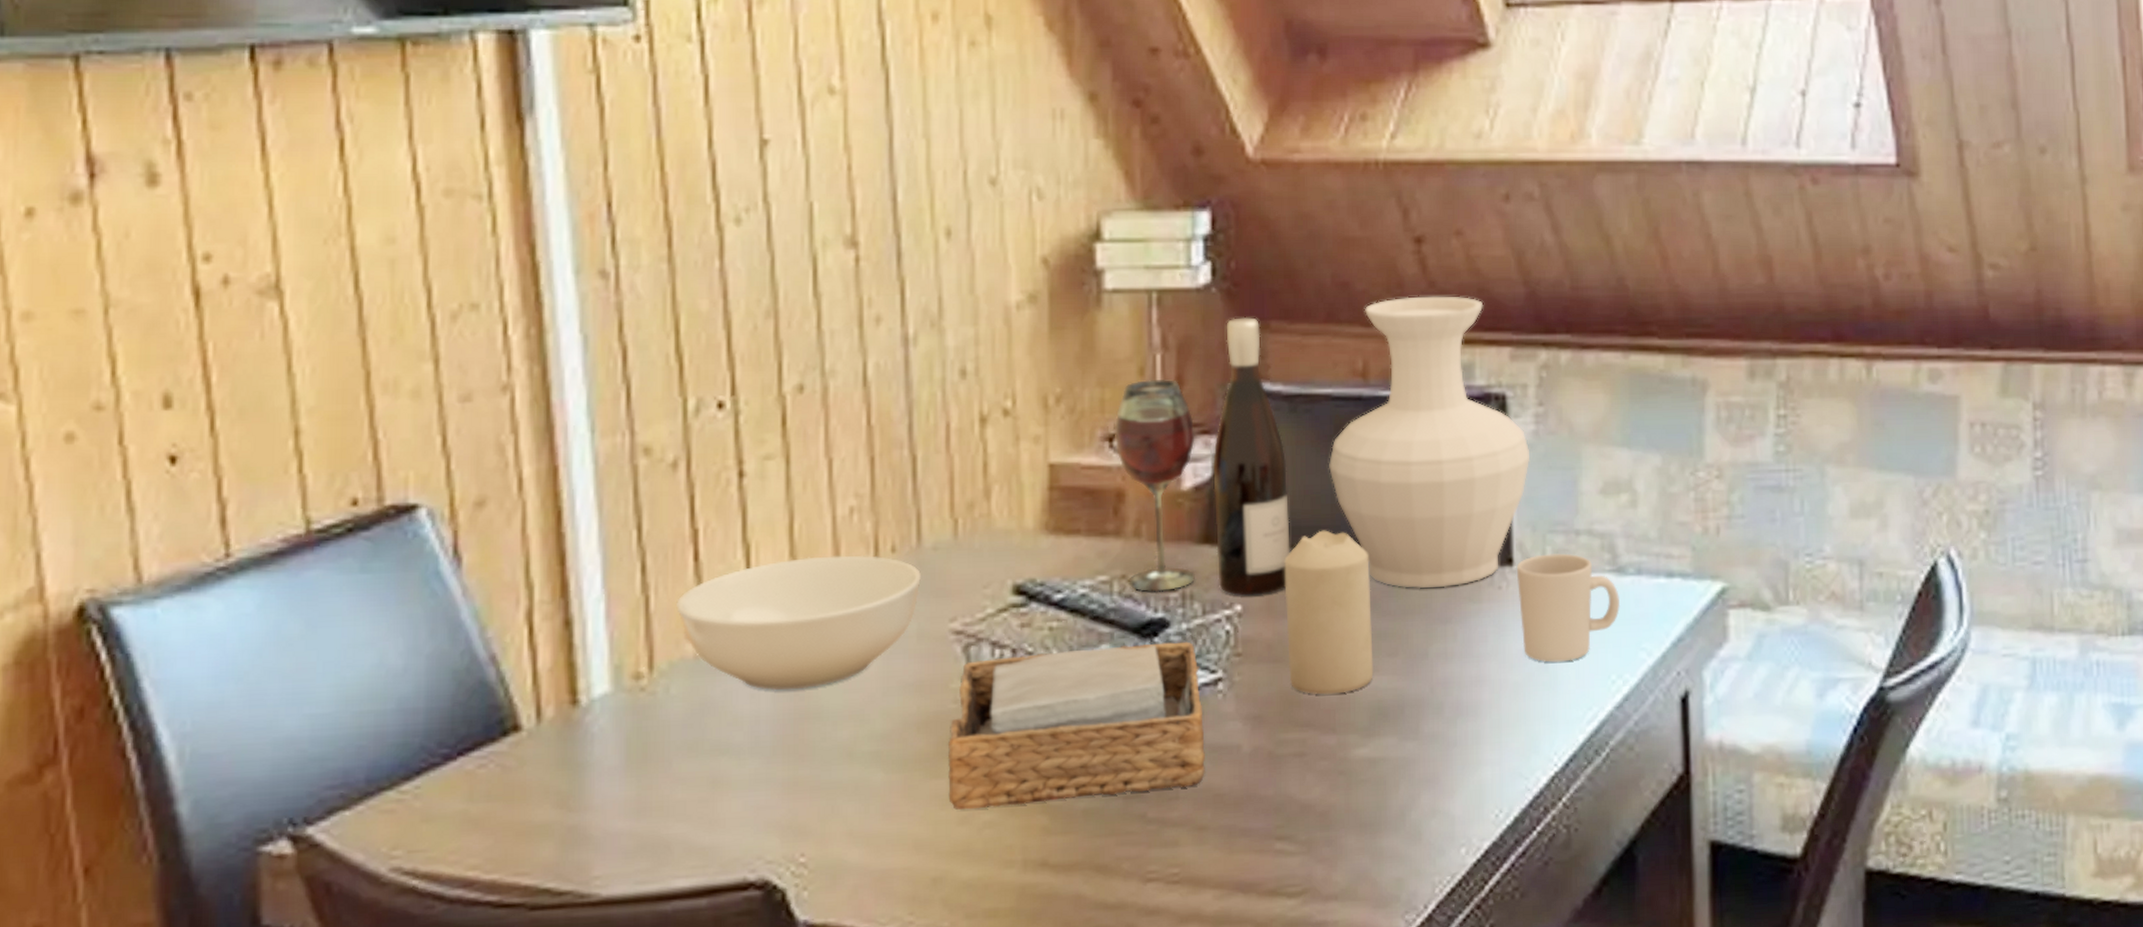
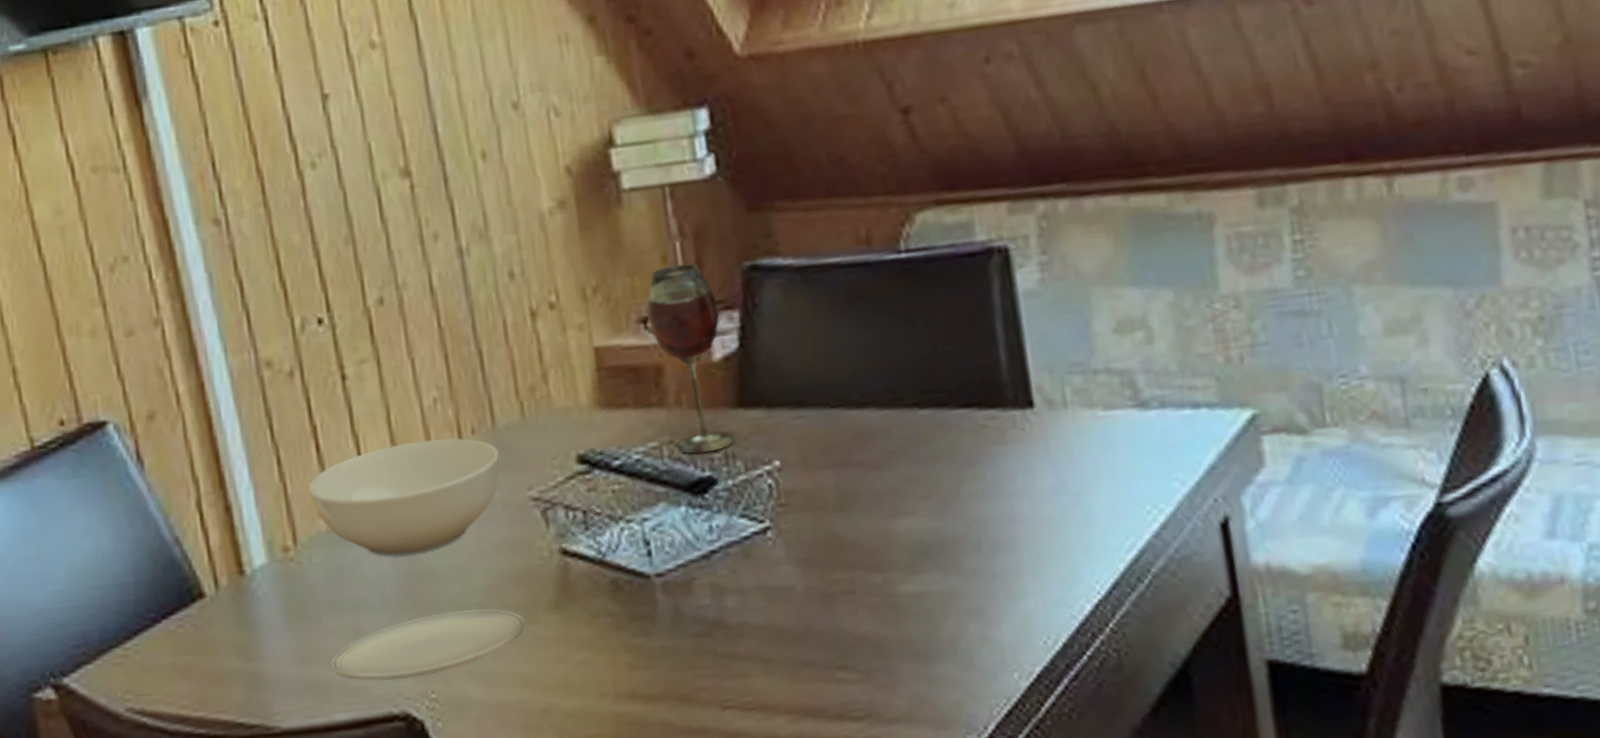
plate: none [676,757,927,840] -> present [330,608,526,681]
napkin holder: present [947,641,1205,810] -> none [539,496,765,651]
bottle: present [1213,317,1290,596] -> none [735,200,819,452]
candle: present [1284,530,1374,695] -> none [814,387,910,538]
vase: present [1328,296,1531,589] -> none [844,158,1040,436]
mug: present [1516,553,1621,663] -> none [1037,392,1148,497]

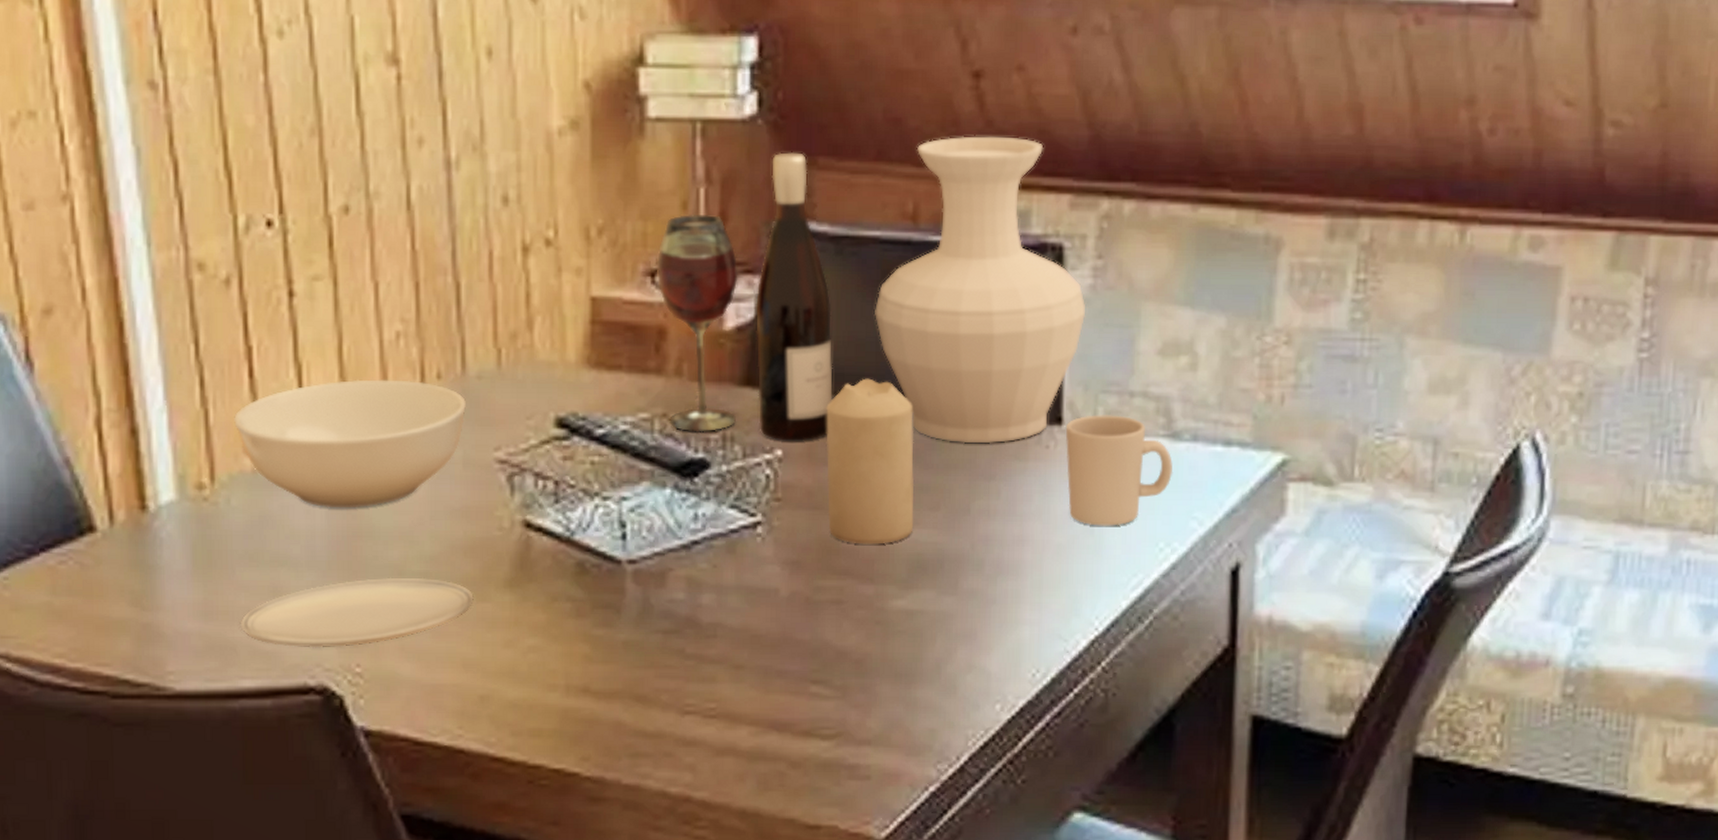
bottle: none [735,200,819,452] -> present [756,152,833,441]
candle: none [814,387,910,538] -> present [826,378,915,545]
vase: none [844,158,1040,436] -> present [873,136,1086,444]
mug: none [1037,392,1148,497] -> present [1065,415,1173,526]

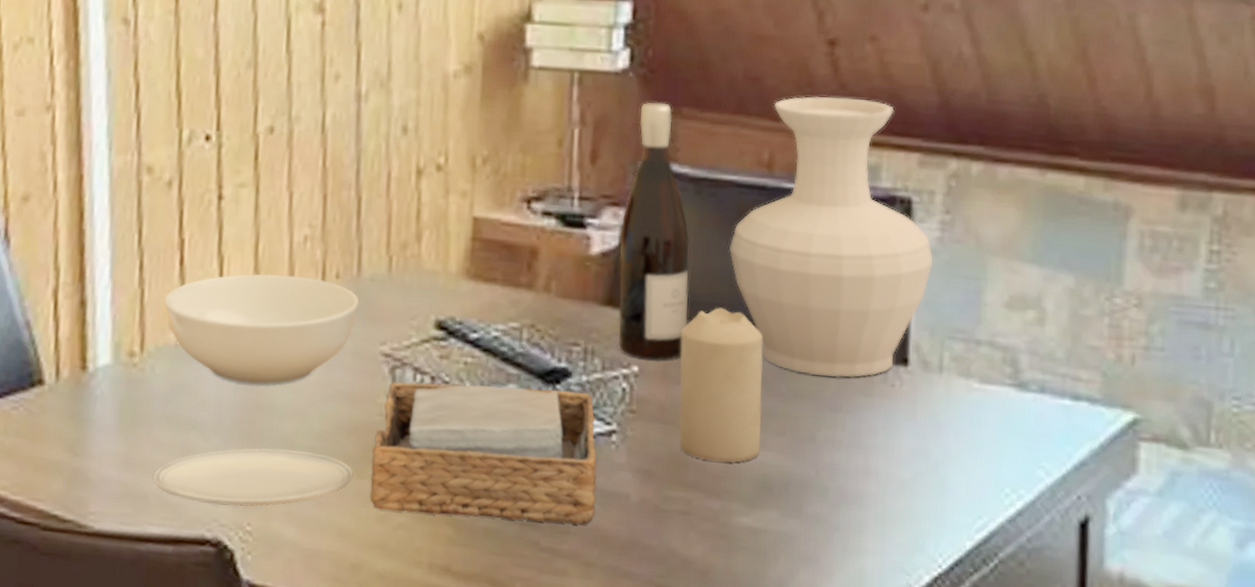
napkin holder: none [493,483,743,633] -> present [370,381,597,525]
wineglass: present [656,214,738,432] -> none [532,150,605,344]
mug: present [1065,415,1173,526] -> none [911,359,1020,468]

